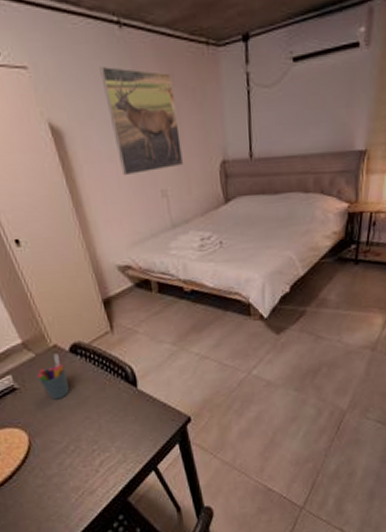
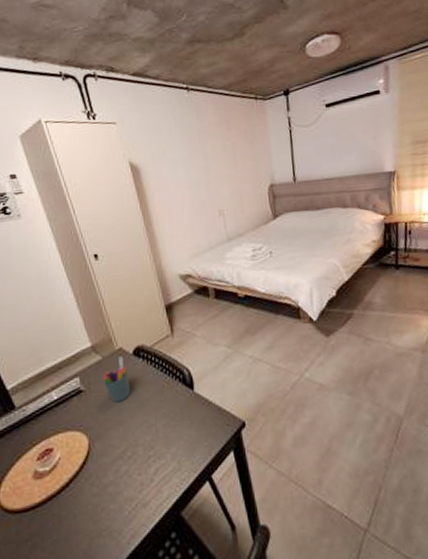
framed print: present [100,65,183,176] -> none [171,118,237,200]

